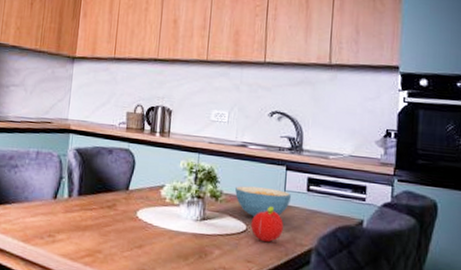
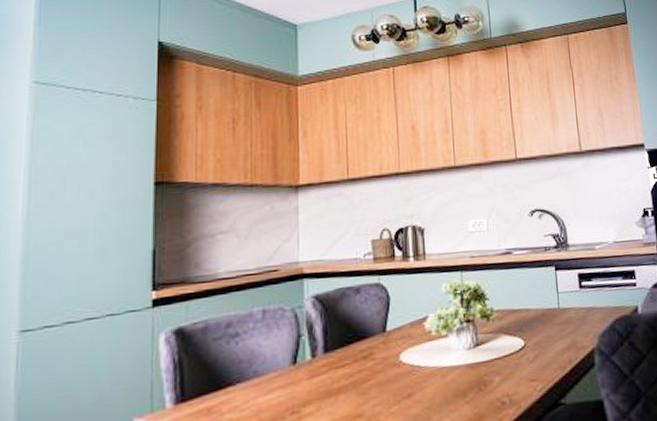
cereal bowl: present [235,185,291,218] -> none [506,293,565,331]
fruit: present [250,206,283,243] -> none [528,313,562,355]

